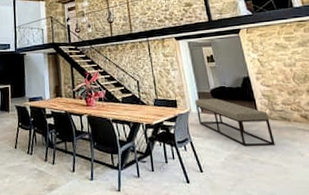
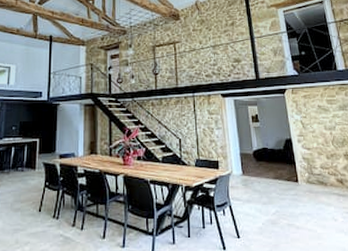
bench: present [195,98,275,146] -> none [237,160,312,211]

